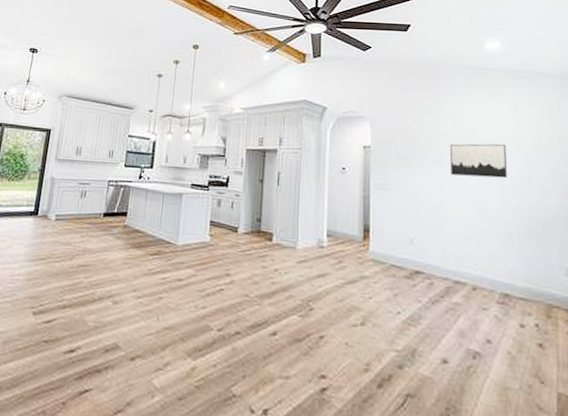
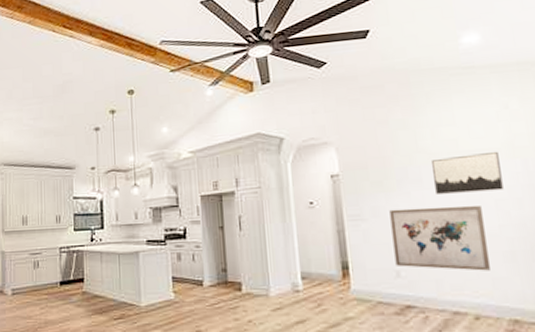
wall art: none [410,183,489,248] -> present [389,206,490,271]

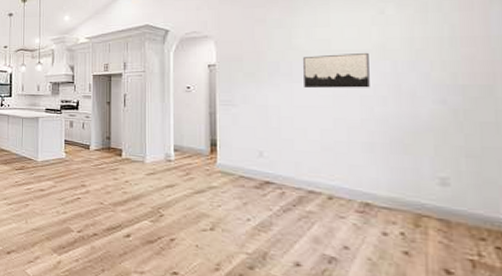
wall art: present [389,206,490,271] -> none [259,98,348,158]

